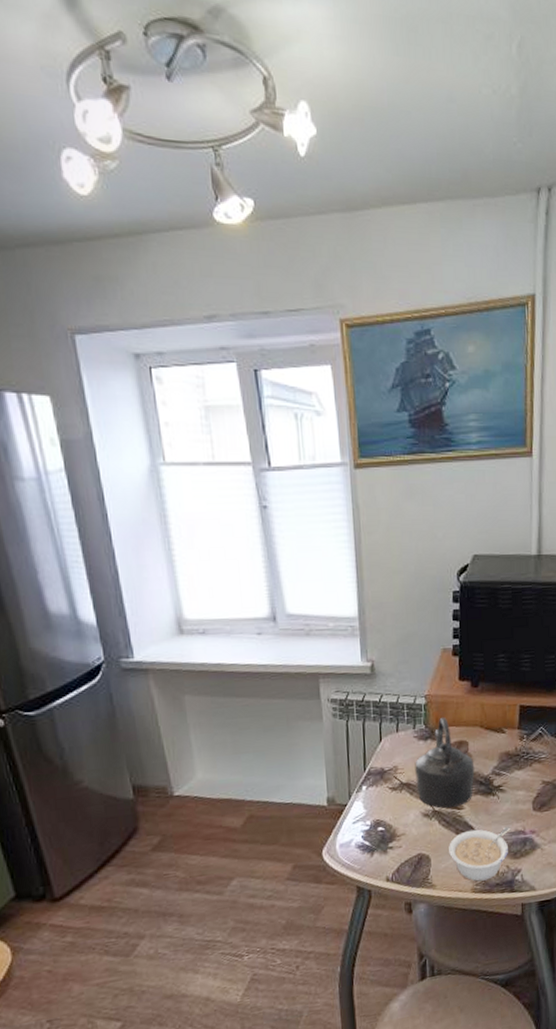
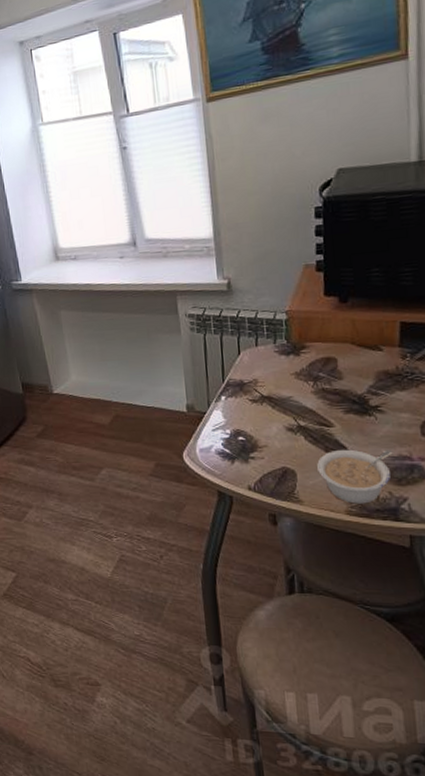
kettle: present [415,718,475,809] -> none [276,333,346,424]

